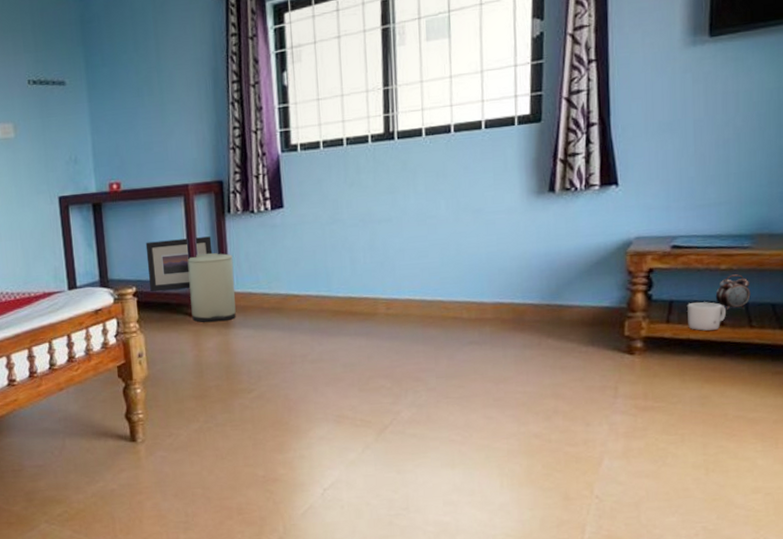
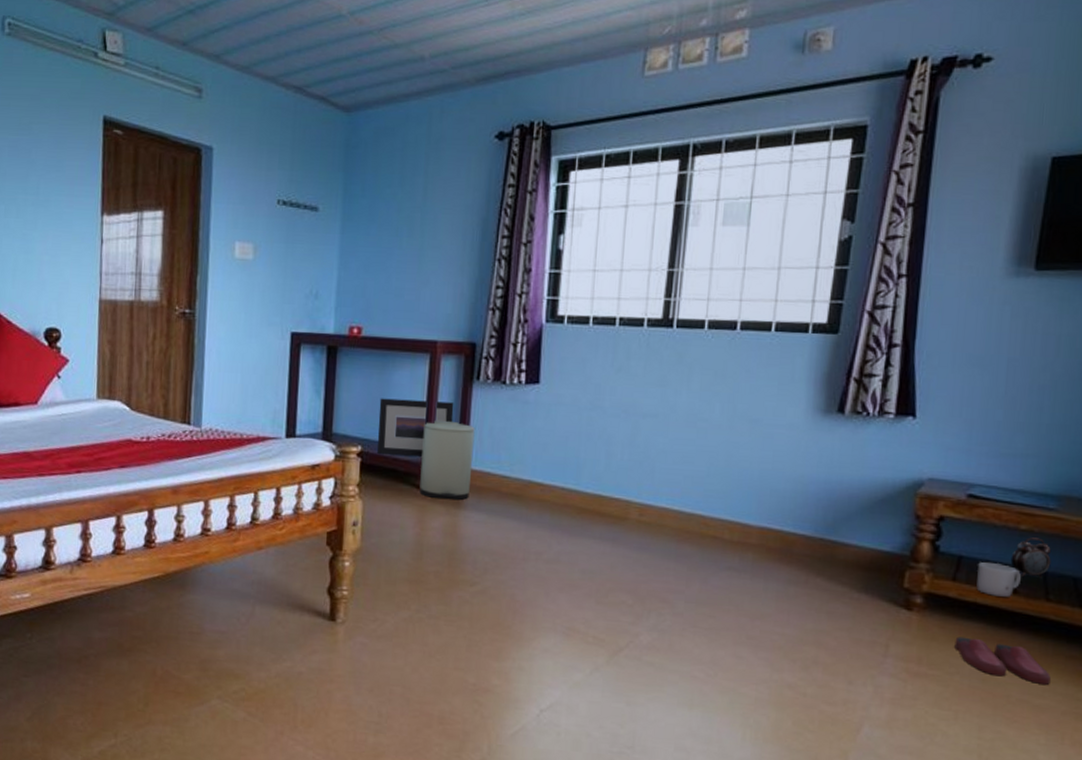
slippers: none [674,369,761,400] -> present [954,636,1051,685]

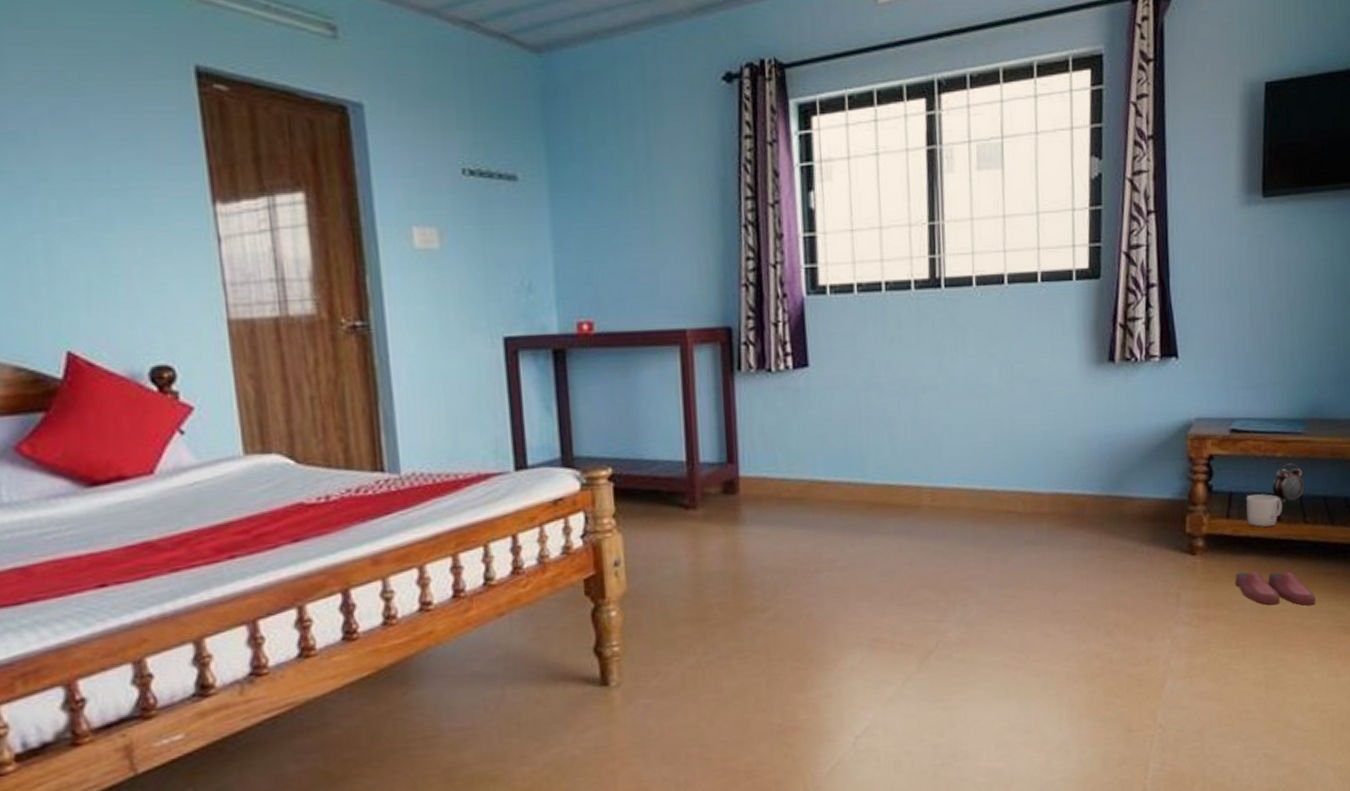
picture frame: present [377,398,454,457] -> none [626,401,717,475]
pedal bin: present [419,421,475,500] -> none [683,424,747,518]

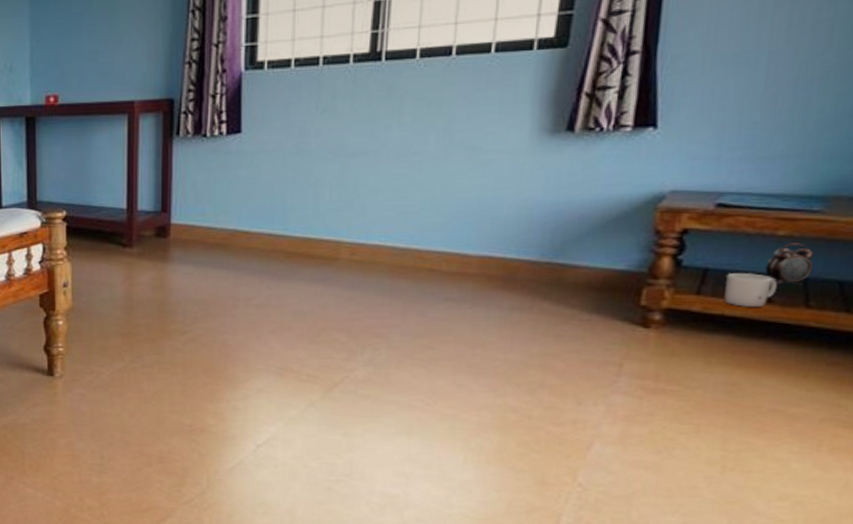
slippers: present [1235,571,1316,606] -> none [697,351,808,393]

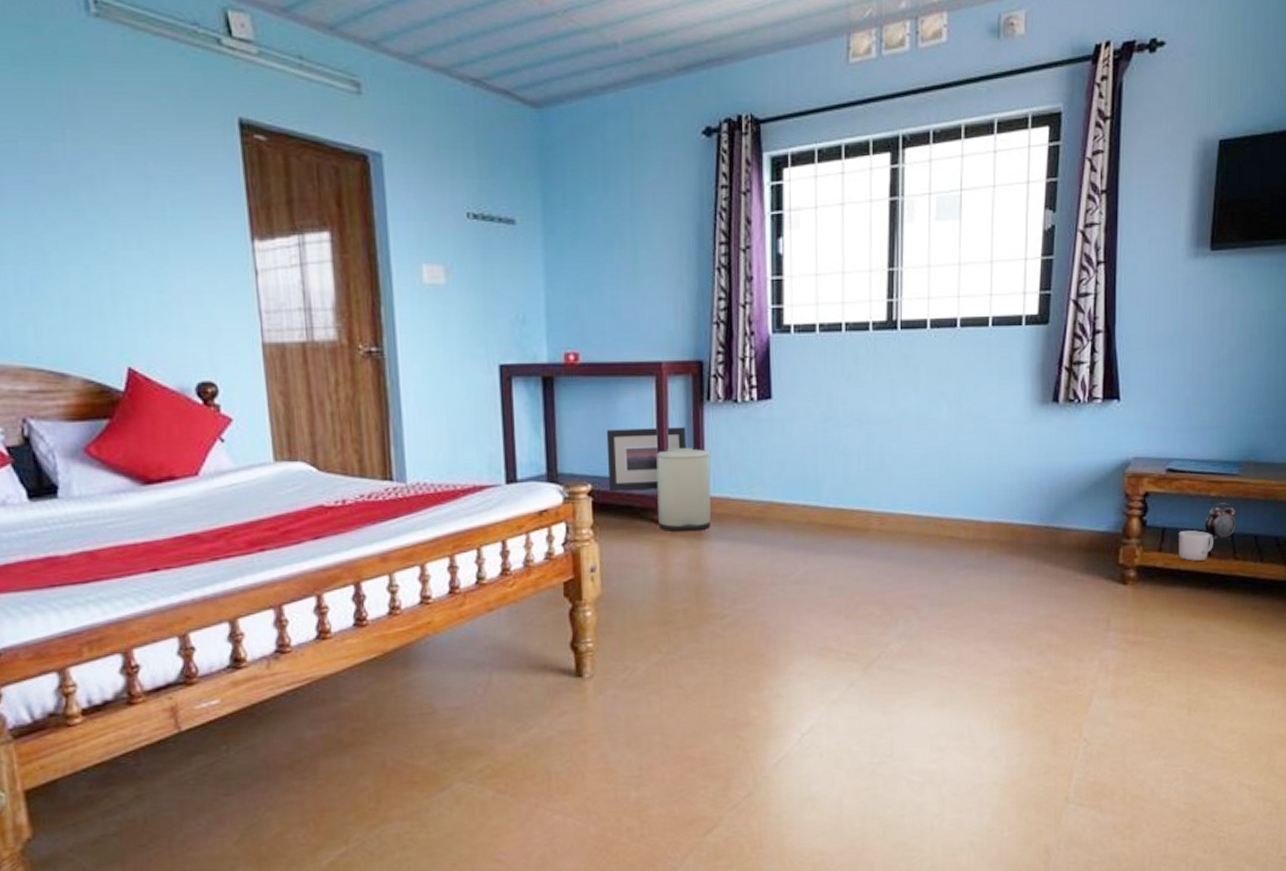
picture frame: none [81,160,155,218] -> present [606,427,687,492]
pedal bin: none [126,179,178,255] -> present [656,448,711,532]

